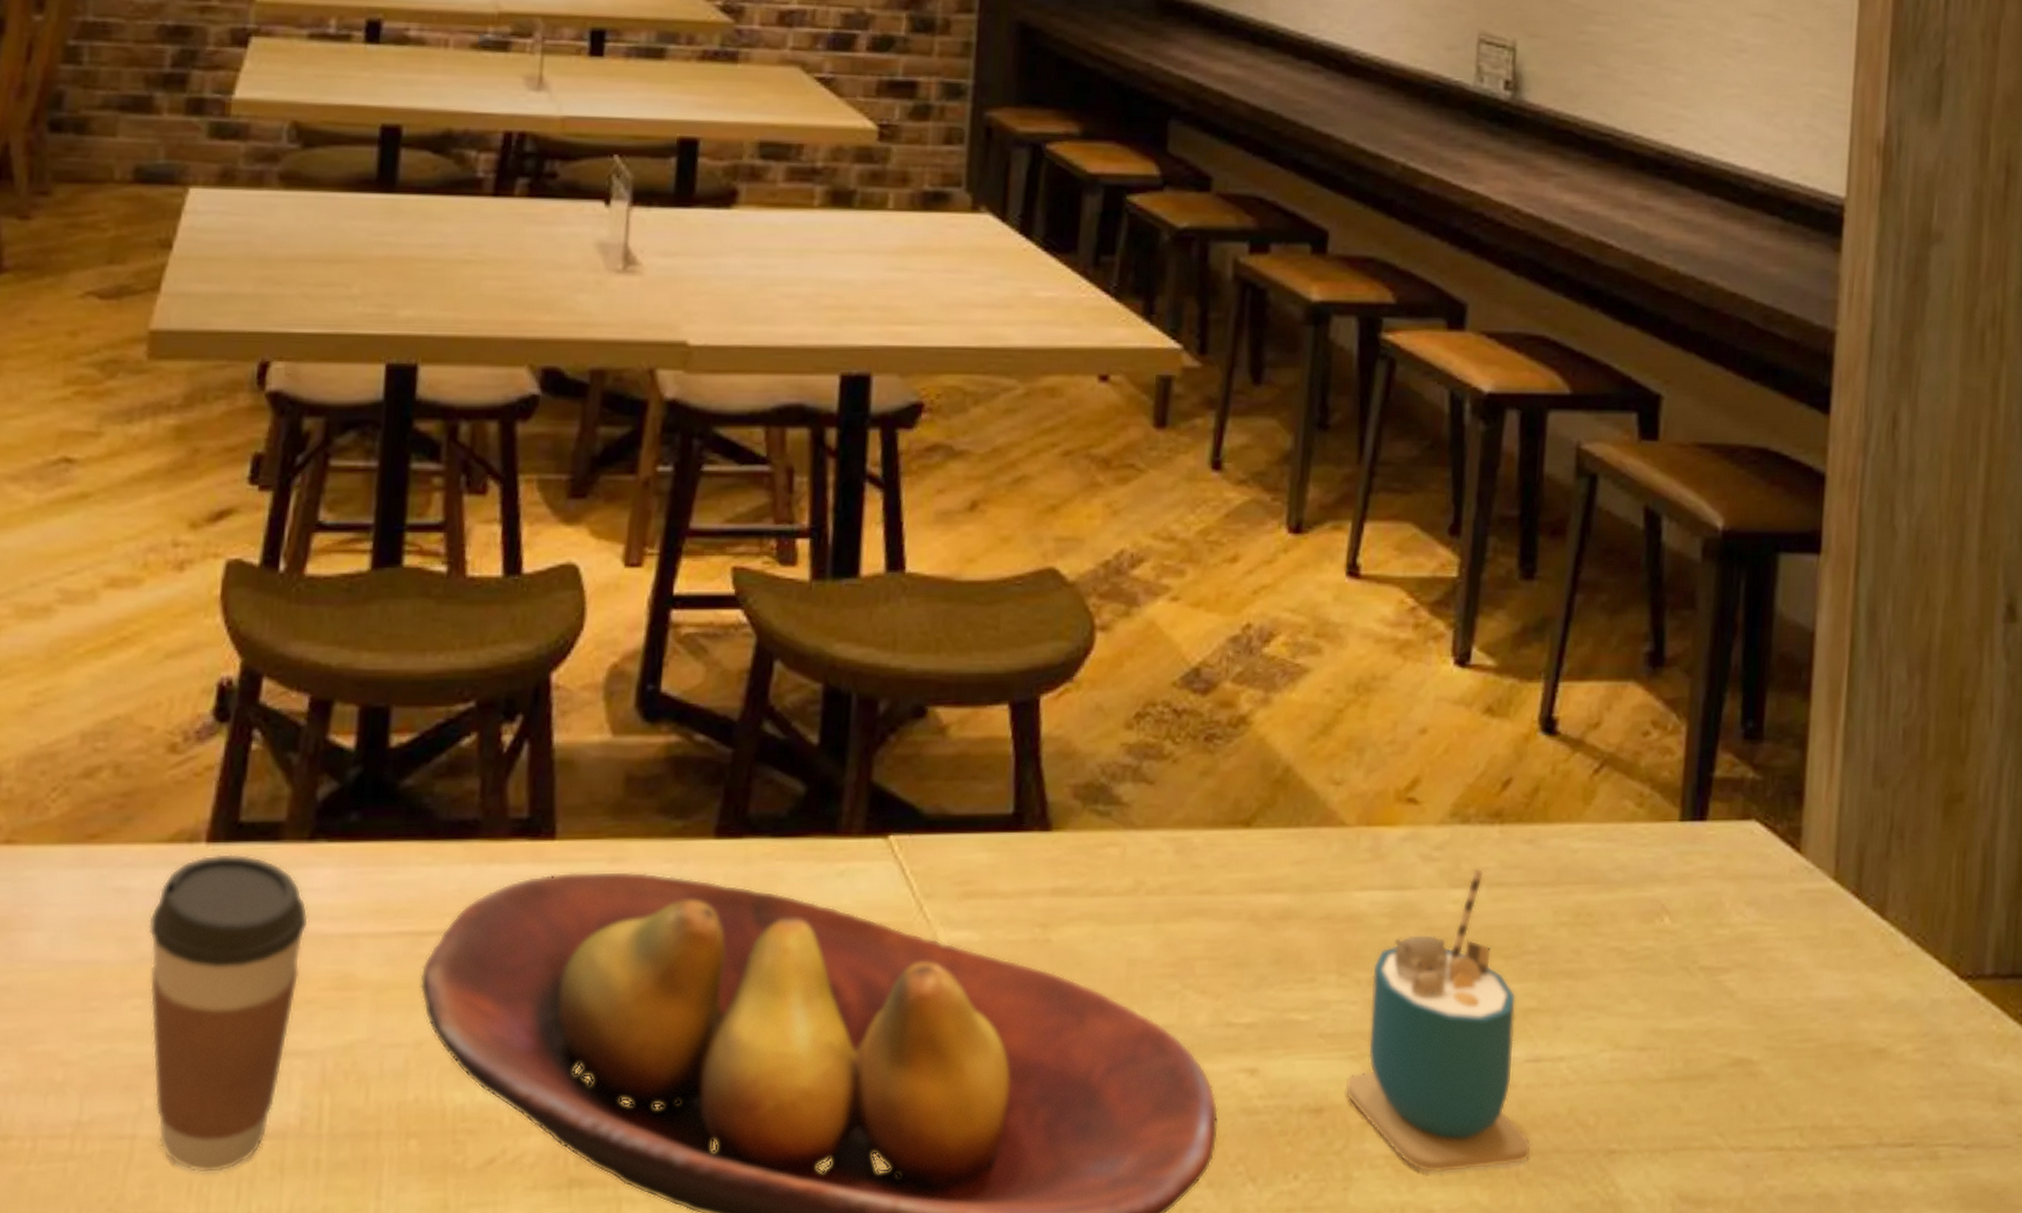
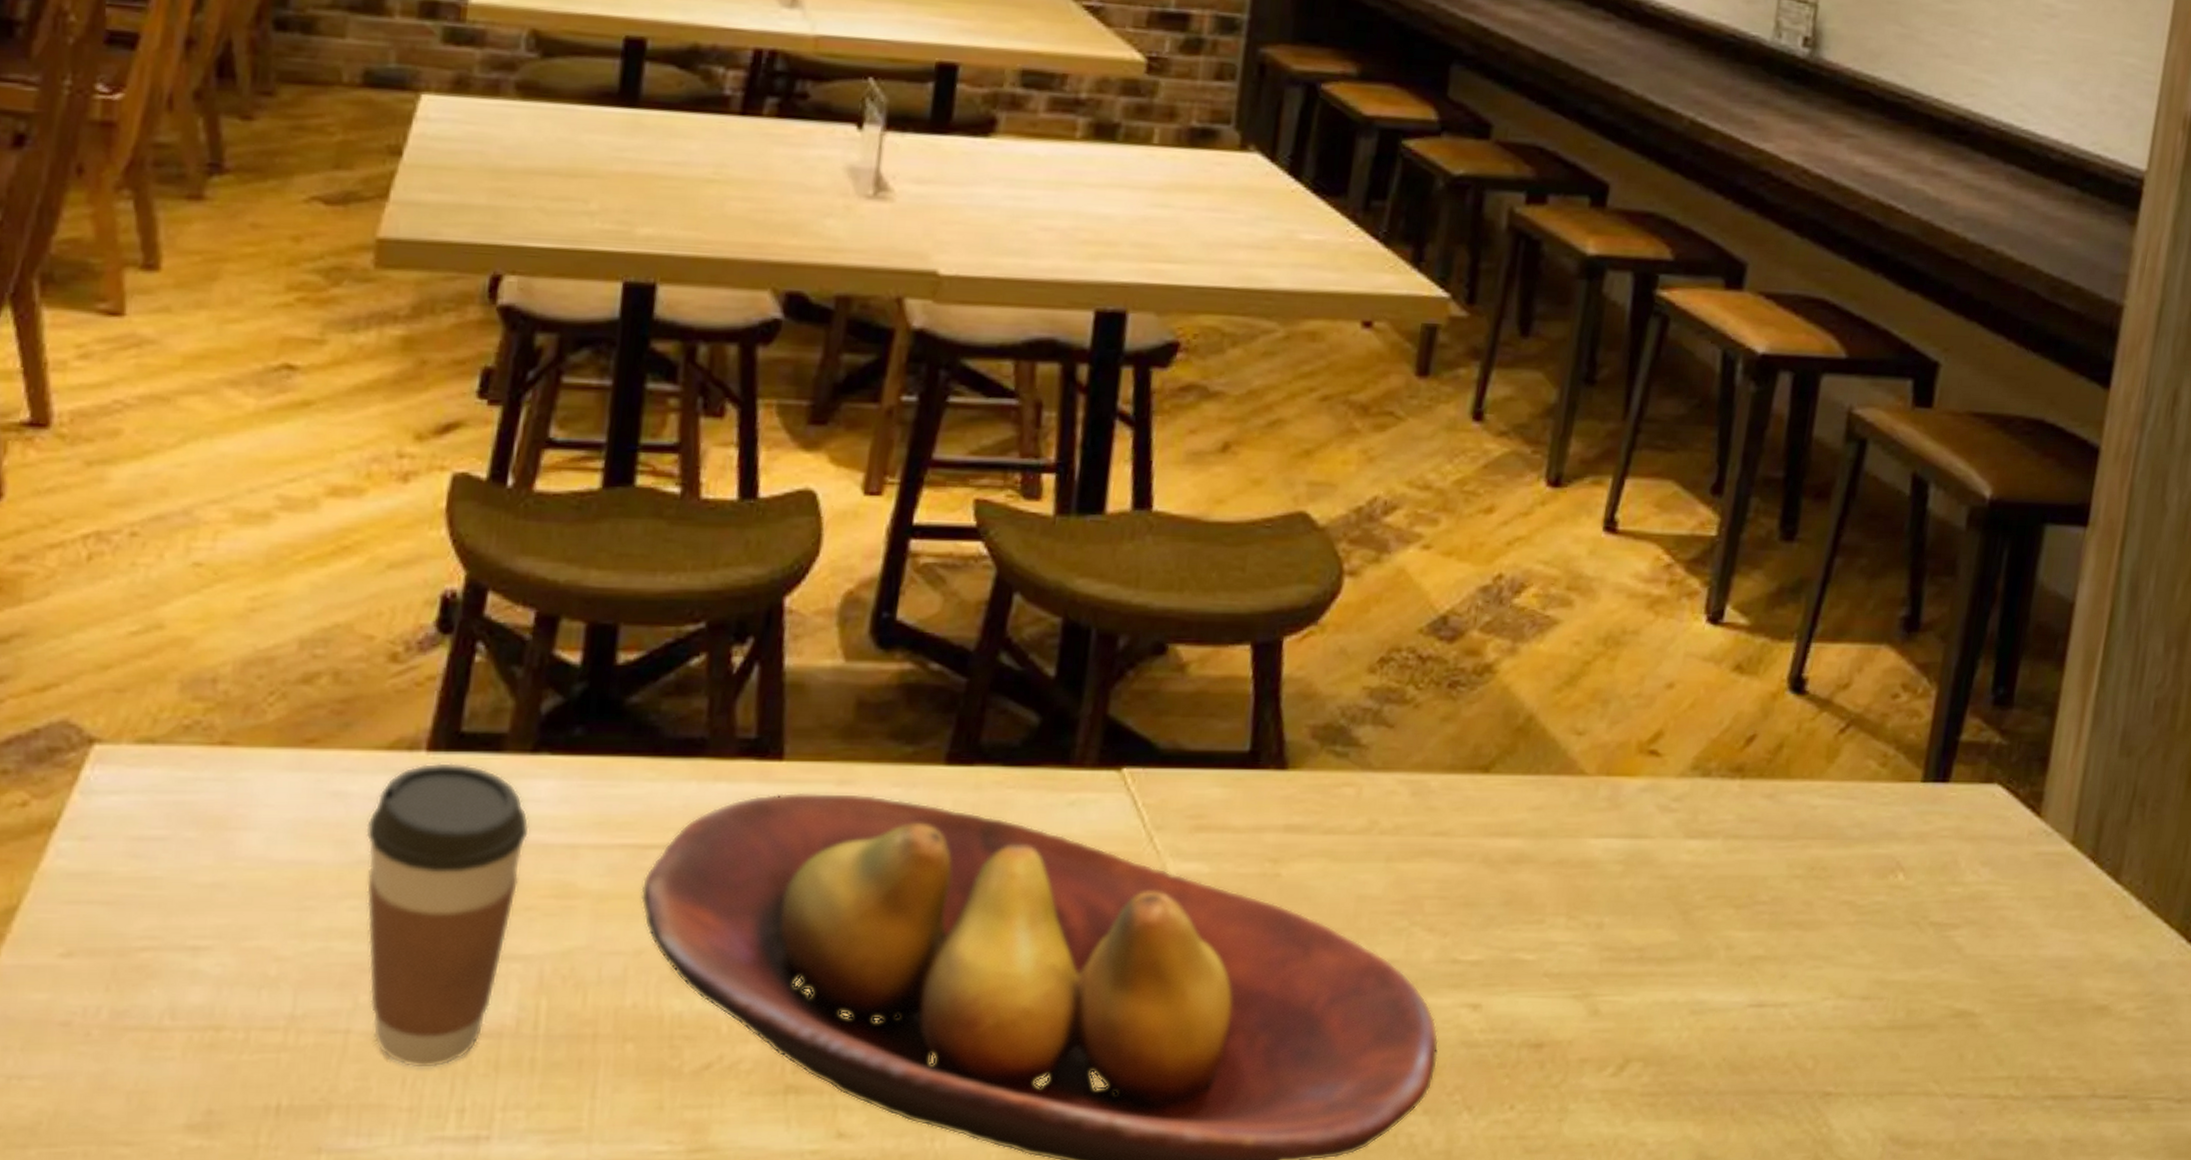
cup: present [1345,868,1531,1174] -> none [1566,820,1748,1109]

